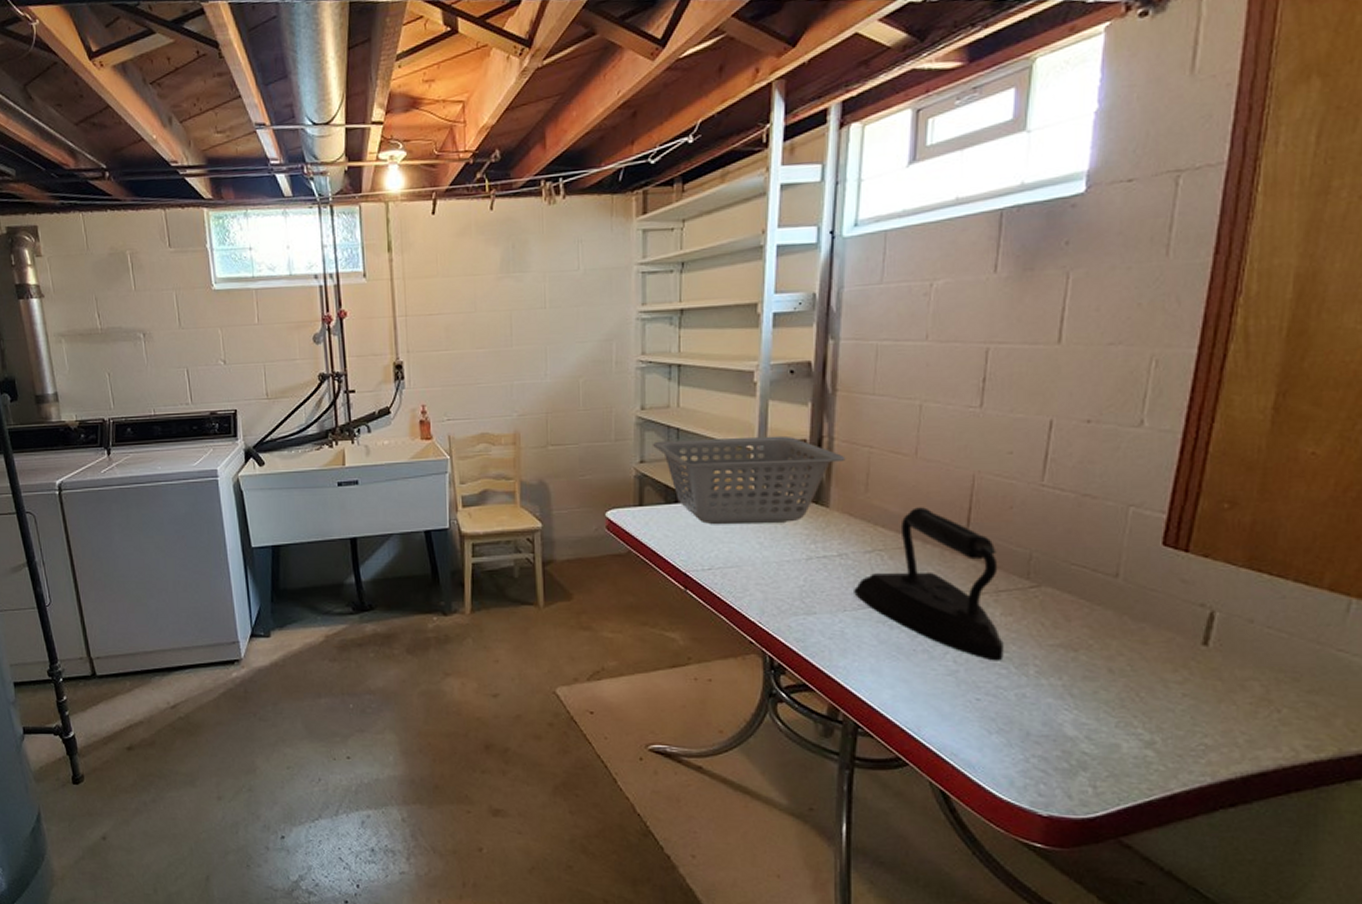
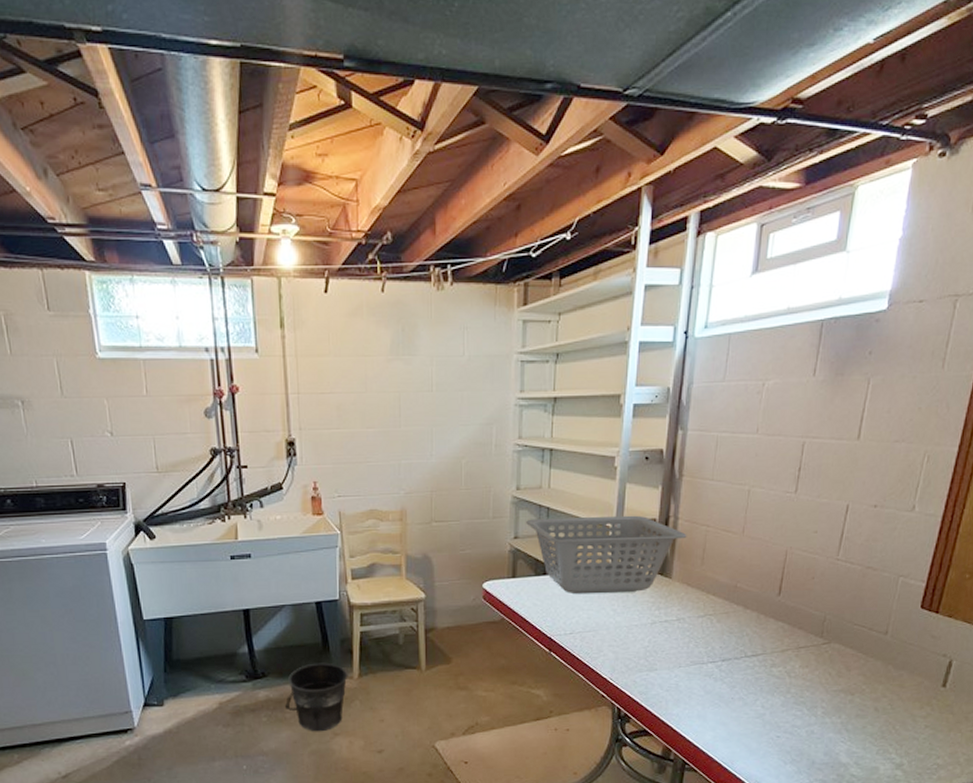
bucket: none [393,596,460,670] -> present [285,662,348,731]
iron: present [854,507,1003,661] -> none [688,578,800,705]

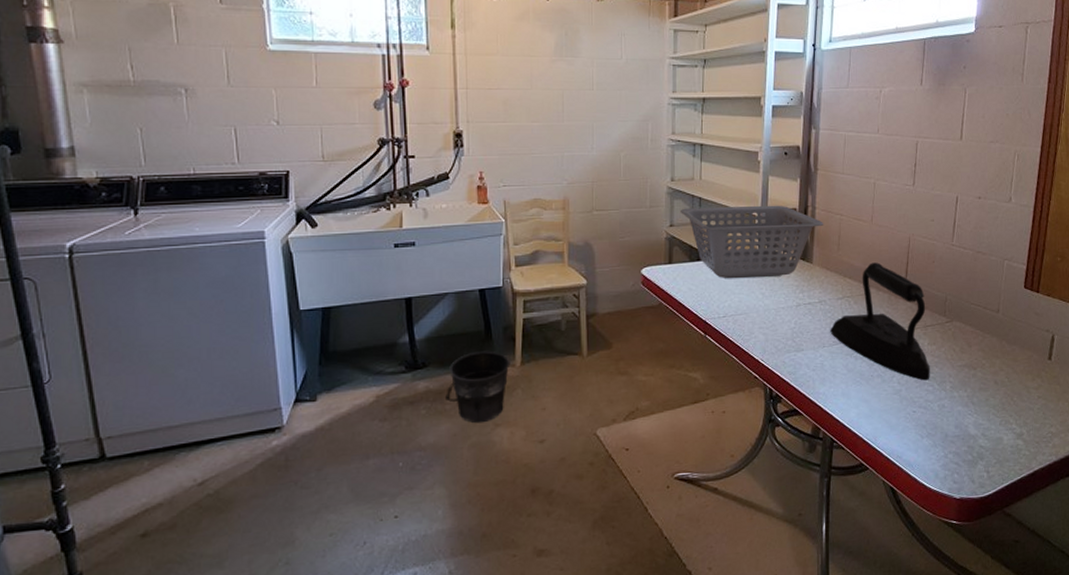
iron: none [688,578,800,705] -> present [830,262,930,381]

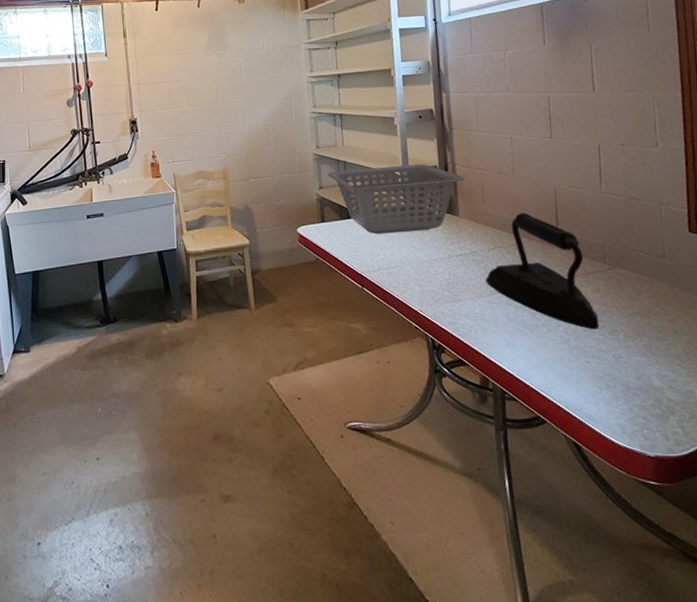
bucket: present [446,351,510,423] -> none [134,306,188,372]

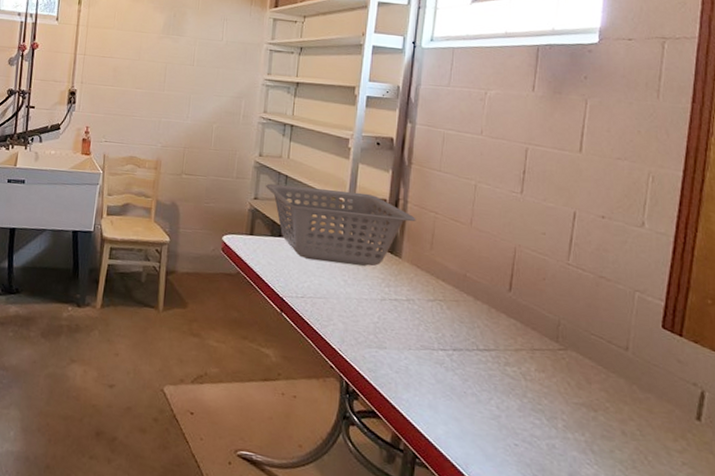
iron: present [485,212,599,330] -> none [418,268,537,412]

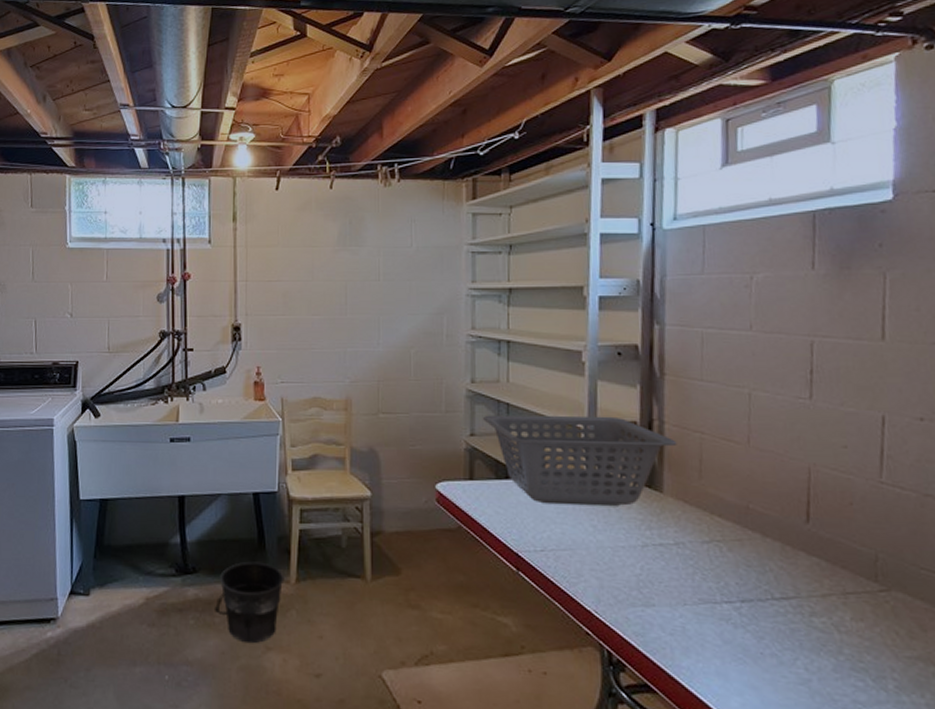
bucket: none [31,287,92,356] -> present [215,561,285,643]

